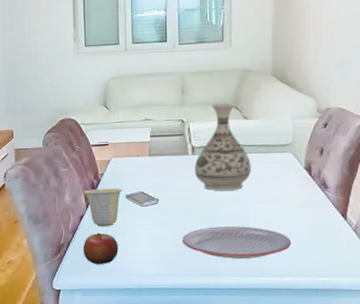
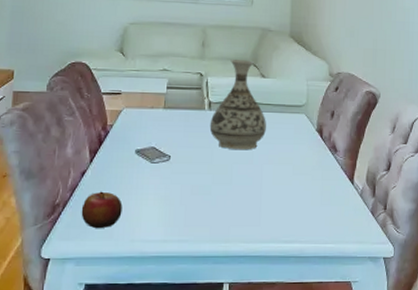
cup: present [83,188,123,228] -> none [88,141,133,186]
plate: present [181,226,292,259] -> none [191,188,302,223]

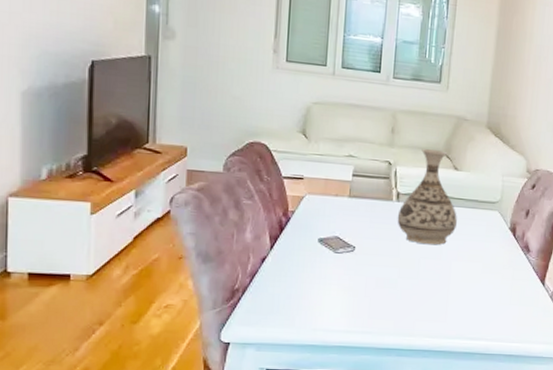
apple: present [81,191,123,229] -> none [261,279,305,316]

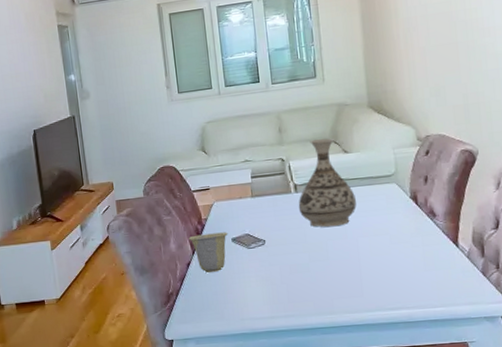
cup: none [268,227,316,274] -> present [188,232,228,273]

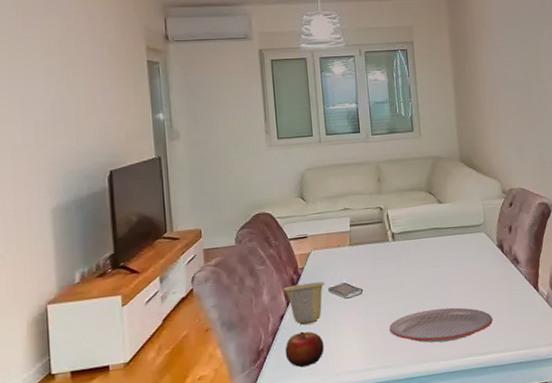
apple: none [192,278,229,312] -> present [285,331,324,368]
plate: none [292,261,405,296] -> present [388,307,493,343]
vase: present [298,138,356,228] -> none [395,189,450,275]

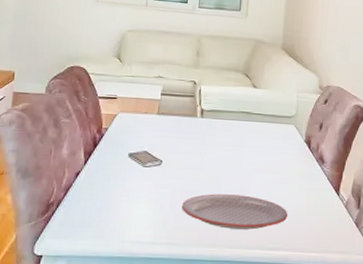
cup: present [283,281,325,326] -> none [83,144,126,187]
apple: present [285,331,324,368] -> none [74,192,114,229]

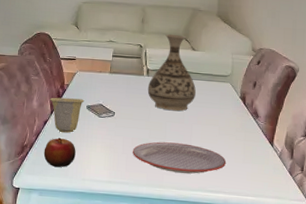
apple: none [74,192,114,229] -> present [43,137,76,168]
cup: none [83,144,126,187] -> present [49,97,85,133]
vase: none [201,69,256,158] -> present [147,34,196,111]

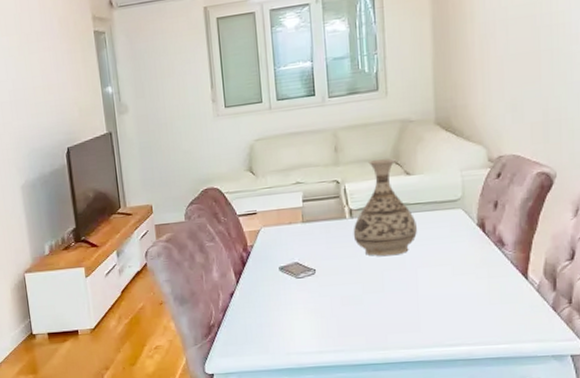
apple: present [43,137,76,168] -> none [235,310,275,345]
cup: present [49,97,85,133] -> none [232,260,276,304]
plate: present [132,141,227,174] -> none [343,293,467,330]

